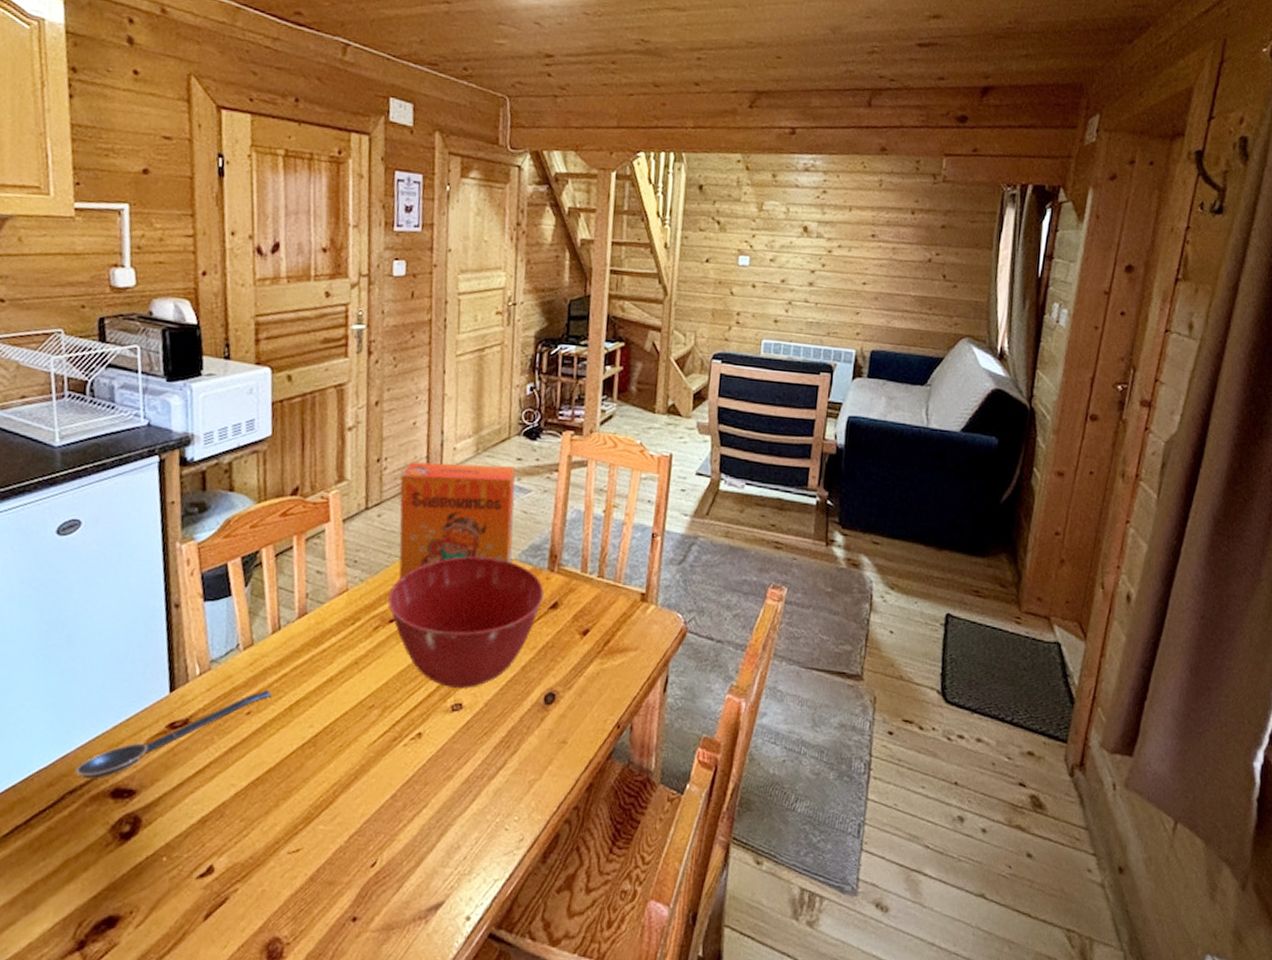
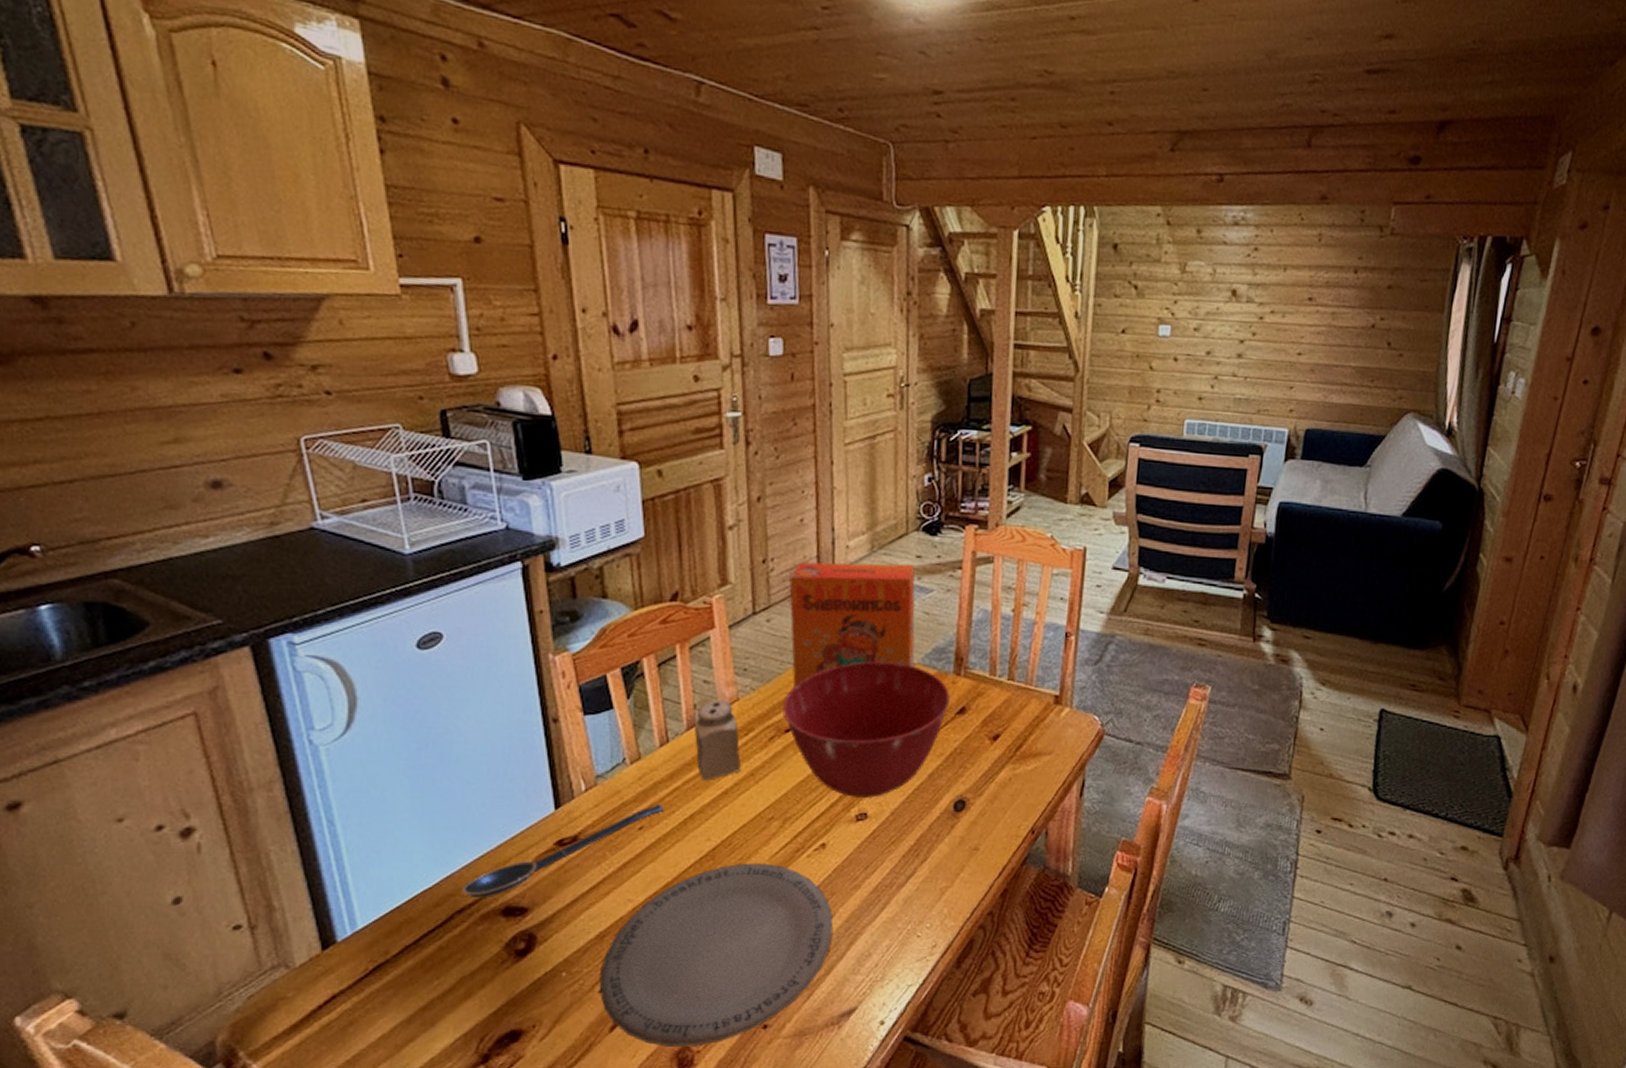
plate: none [197,750,426,938] -> present [599,863,834,1047]
salt shaker: none [304,589,346,668] -> present [694,699,741,781]

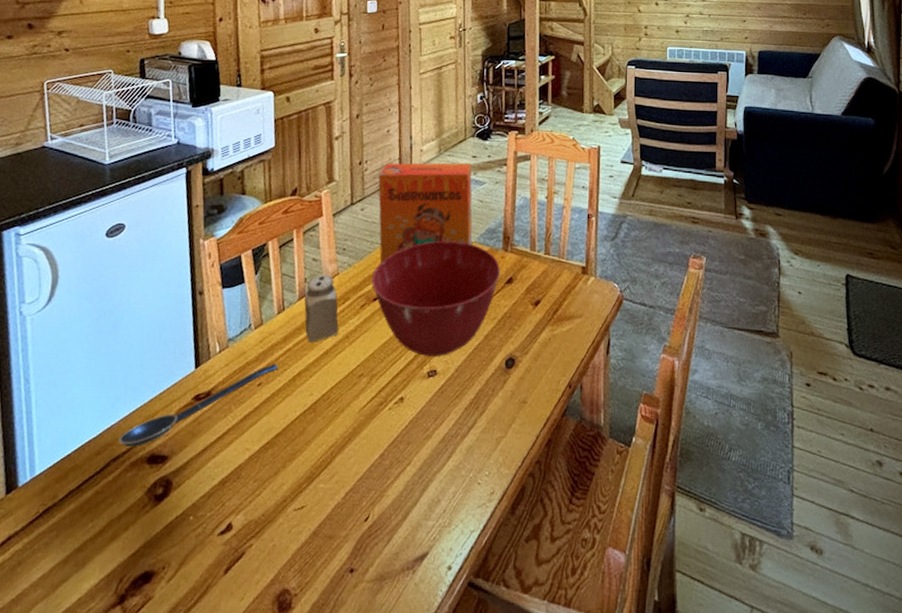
plate: present [599,863,834,1047] -> none [218,415,409,590]

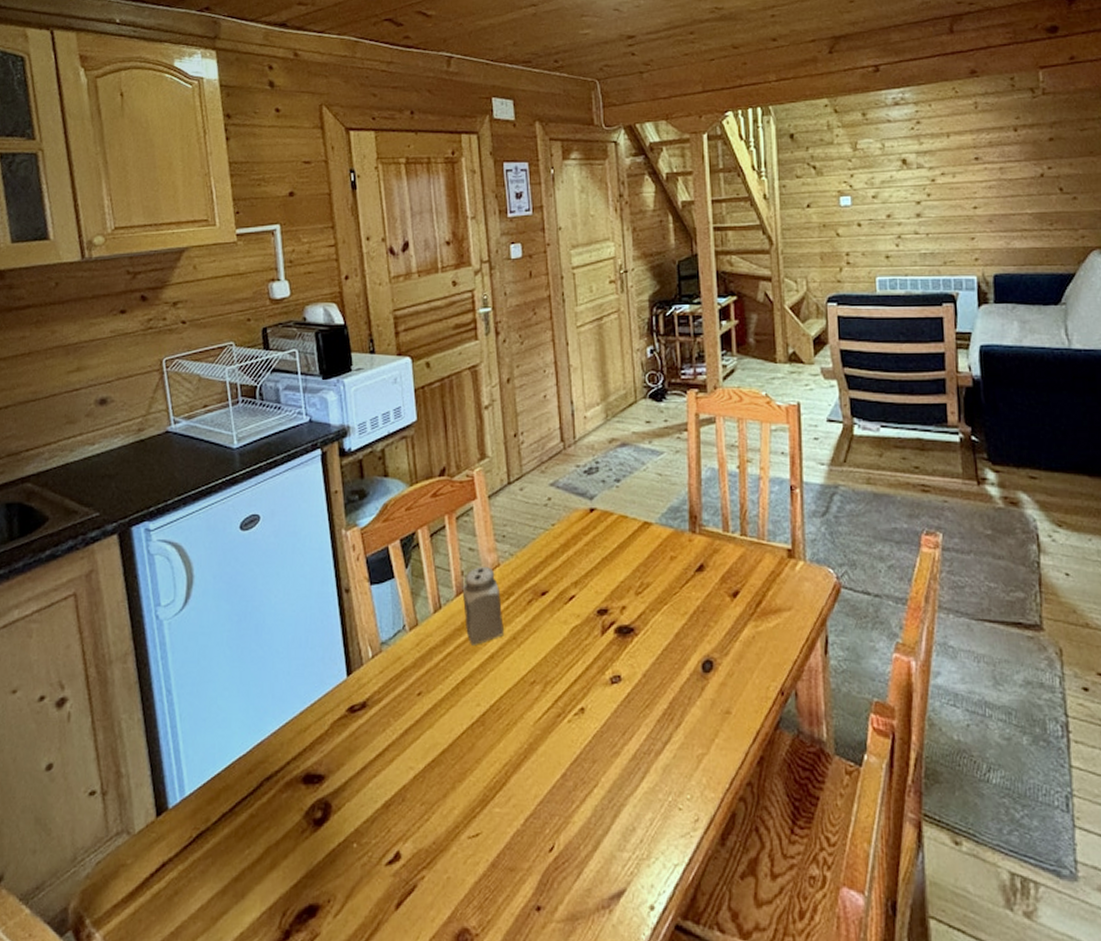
spoon: present [118,362,279,448] -> none [270,668,439,766]
mixing bowl: present [372,240,500,356] -> none [538,523,688,659]
cereal box: present [378,162,473,263] -> none [538,430,653,551]

